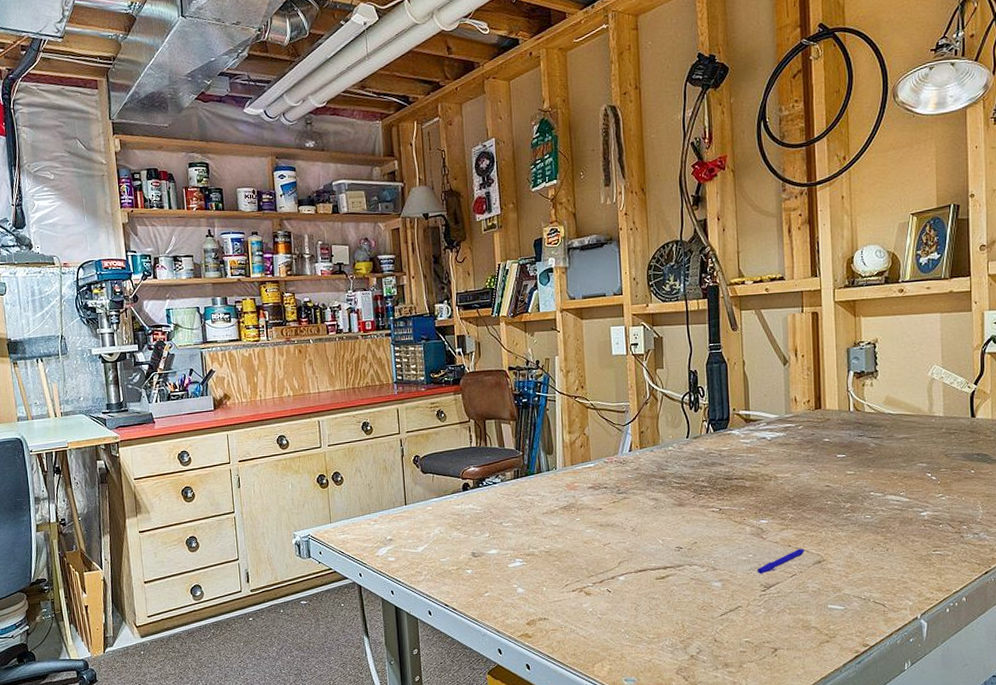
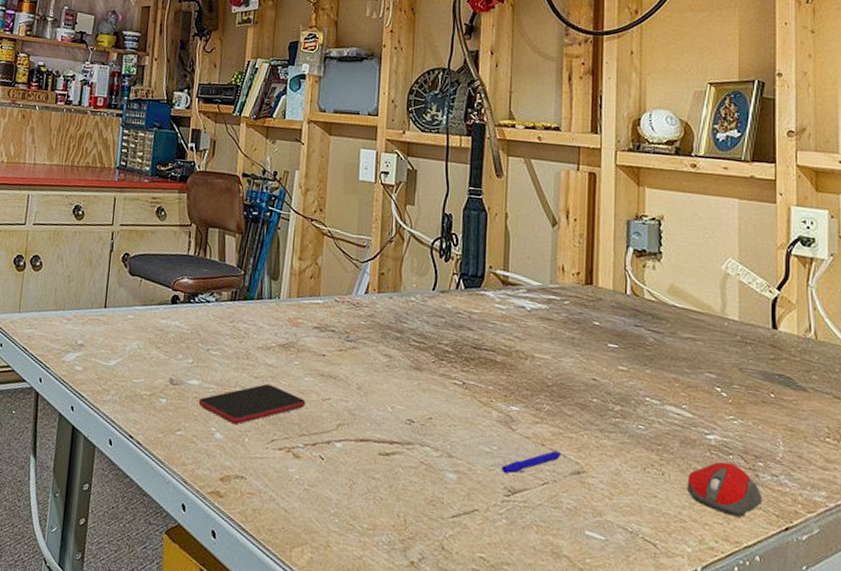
smartphone: none [499,541,590,579] -> present [198,384,306,425]
computer mouse: none [907,530,967,571] -> present [687,461,763,518]

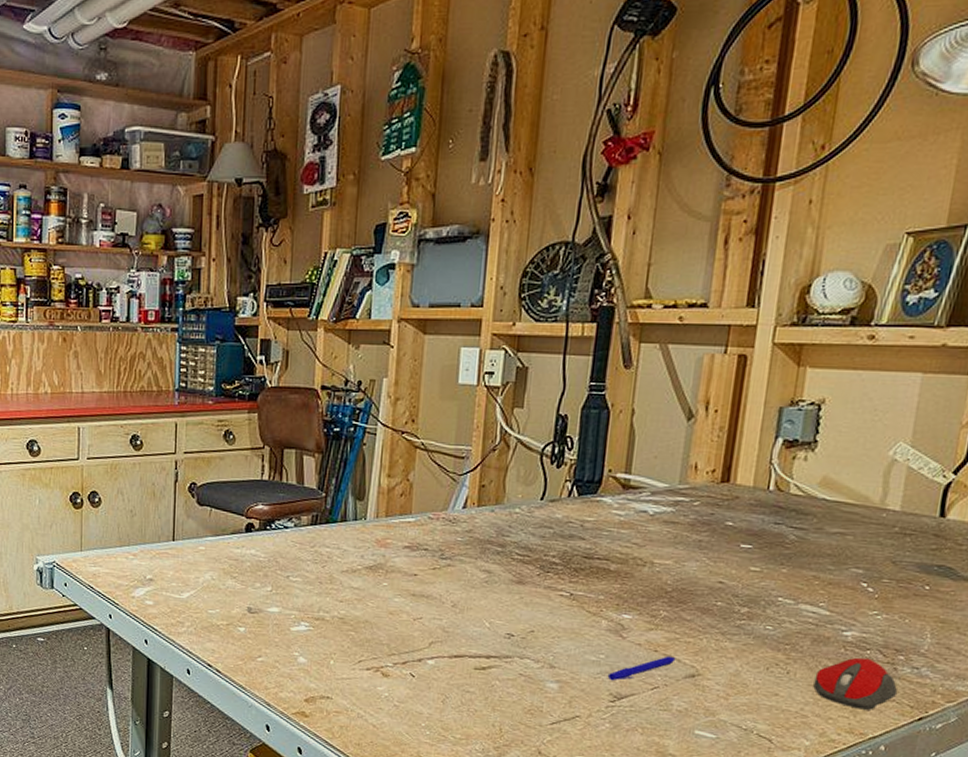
smartphone: present [198,384,306,425] -> none [279,607,395,649]

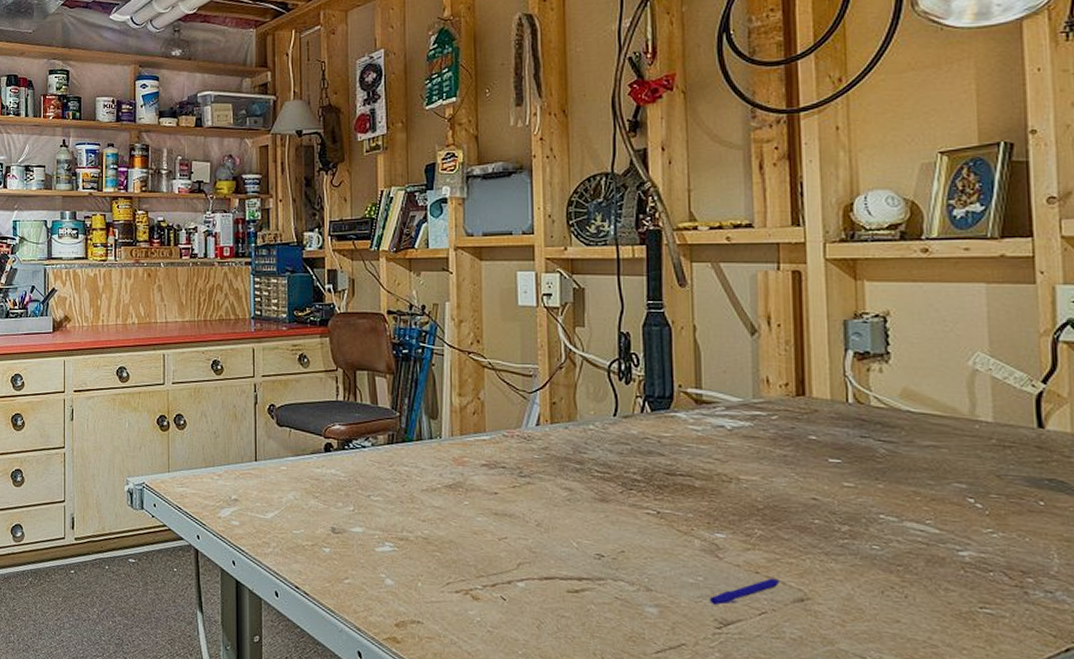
computer mouse: present [813,657,898,710] -> none [937,579,1035,640]

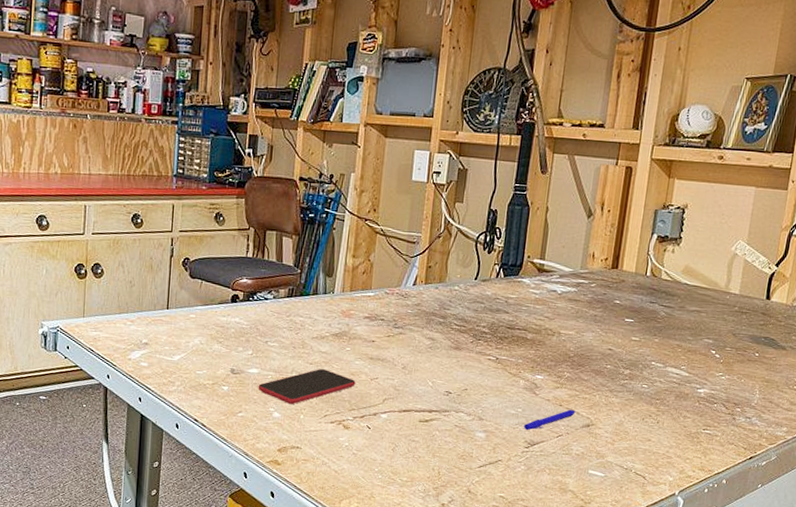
smartphone: none [364,527,481,570] -> present [258,369,356,405]

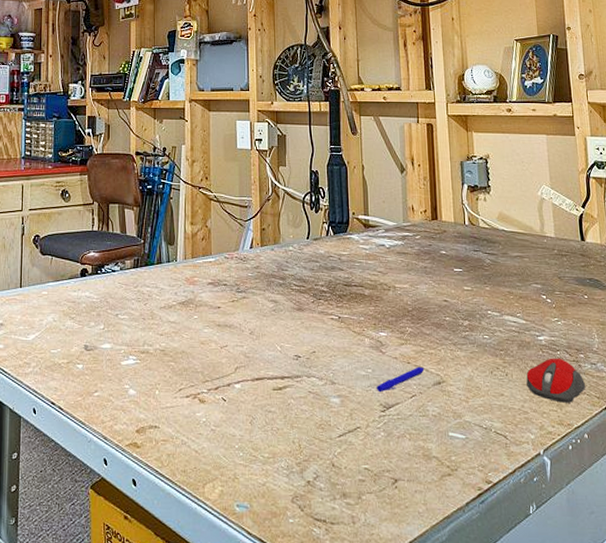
smartphone: present [258,369,356,405] -> none [112,340,206,380]
computer mouse: none [676,409,736,452] -> present [526,358,586,403]

